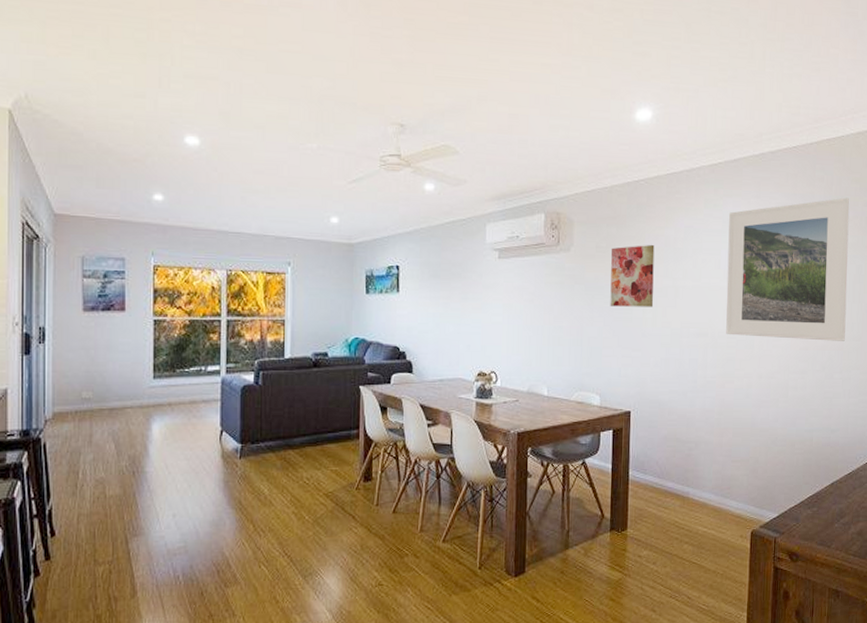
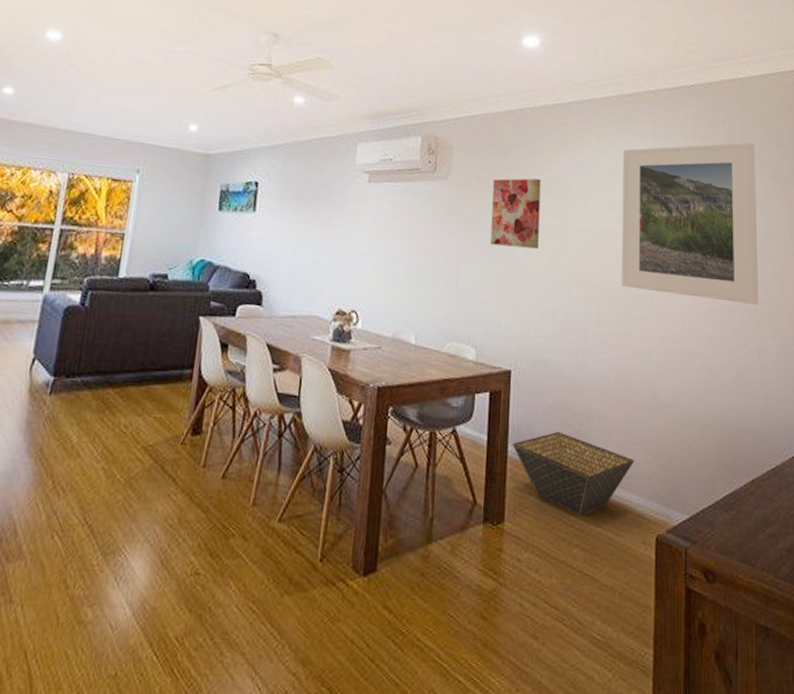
basket: none [632,458,734,521] -> present [512,432,634,517]

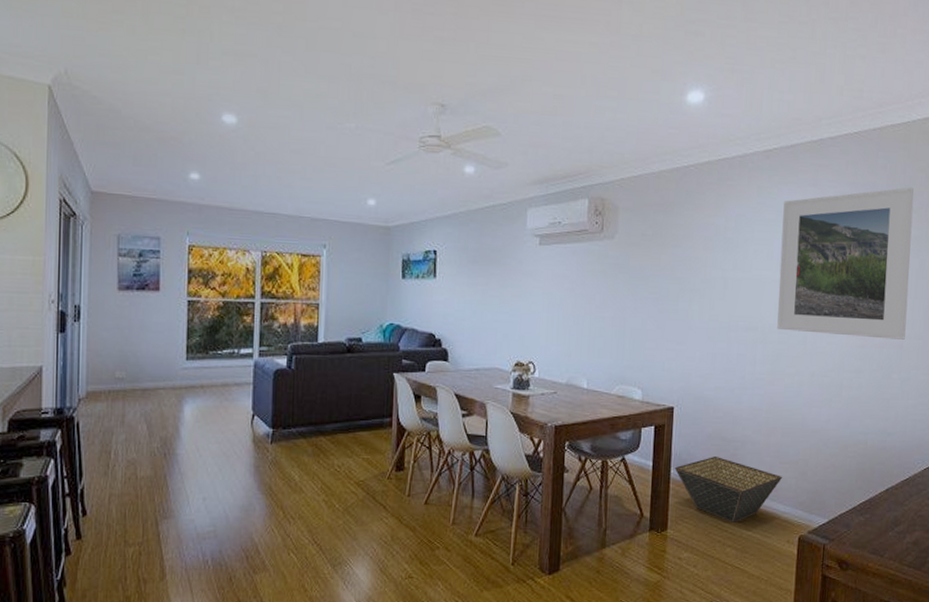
wall art: present [490,178,541,249] -> none [655,233,704,299]

